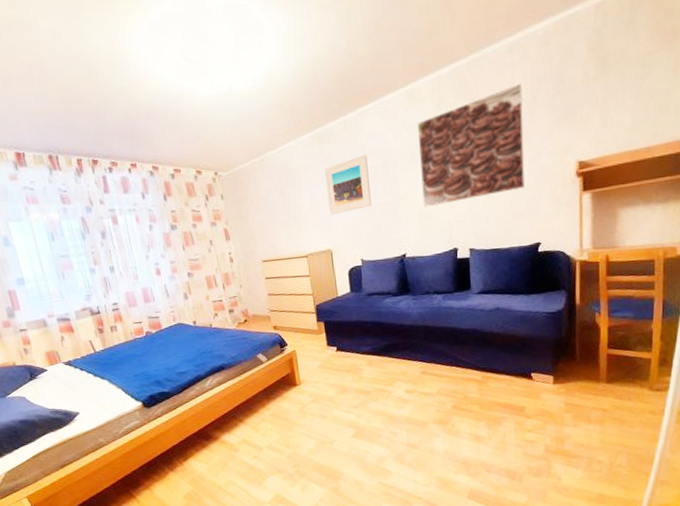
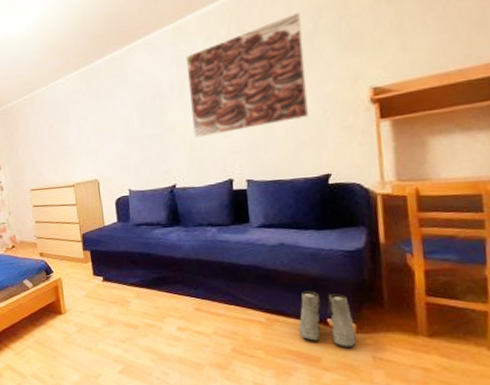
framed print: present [324,154,372,215] -> none [92,88,140,147]
boots: none [508,349,553,397] -> present [298,291,356,347]

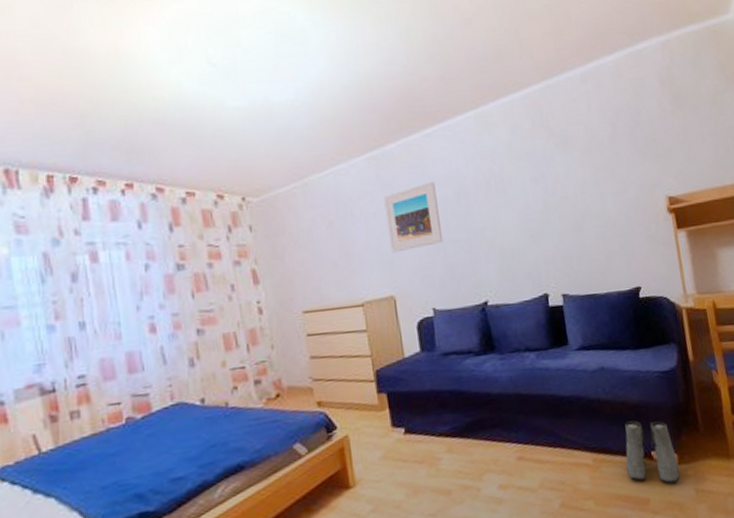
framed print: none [92,88,140,147] -> present [384,181,444,253]
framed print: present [185,11,309,138] -> none [490,112,616,245]

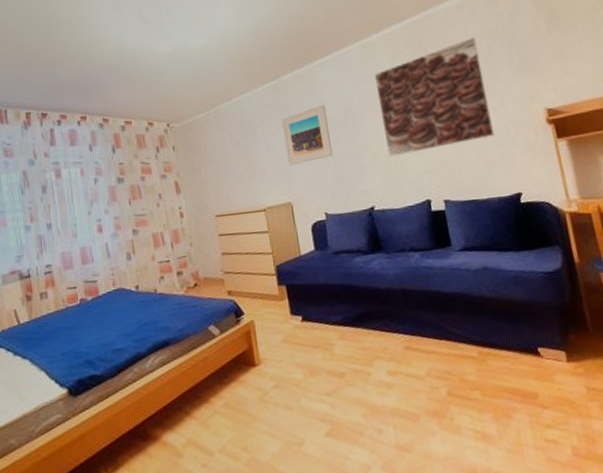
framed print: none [490,112,616,245] -> present [374,36,495,157]
boots: present [625,420,680,483] -> none [510,318,569,379]

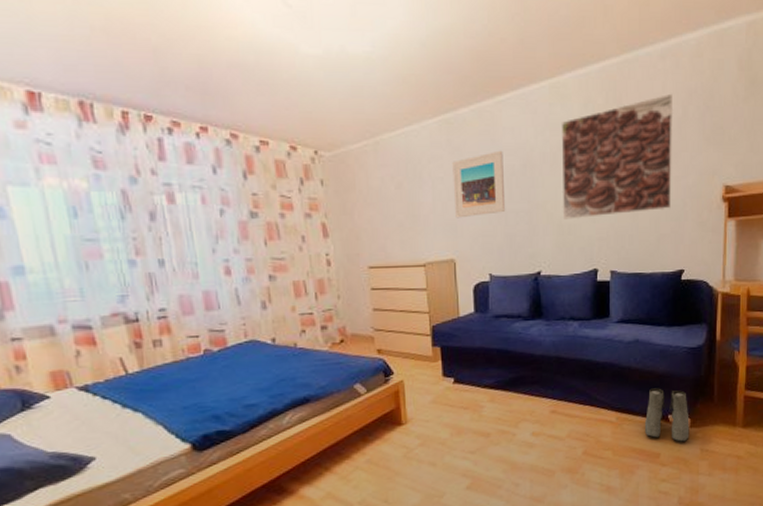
boots: none [510,318,569,379] -> present [644,388,690,442]

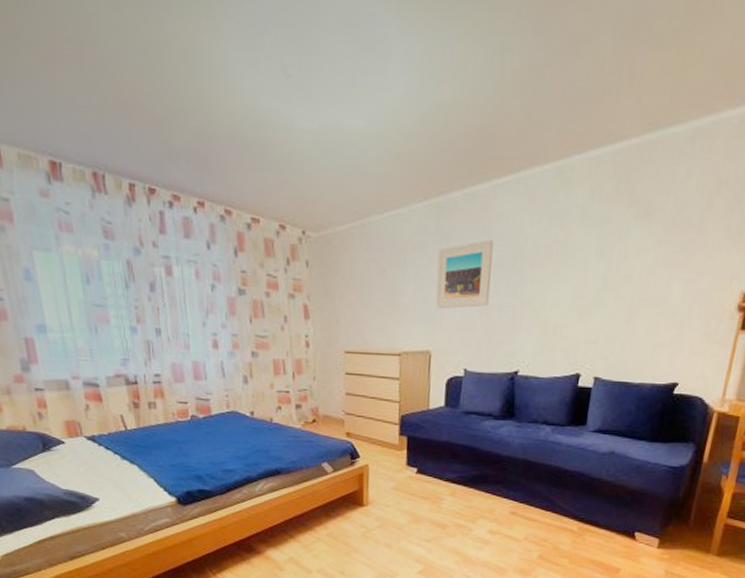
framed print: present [561,93,674,220] -> none [549,182,698,319]
boots: present [644,388,690,442] -> none [606,503,659,561]

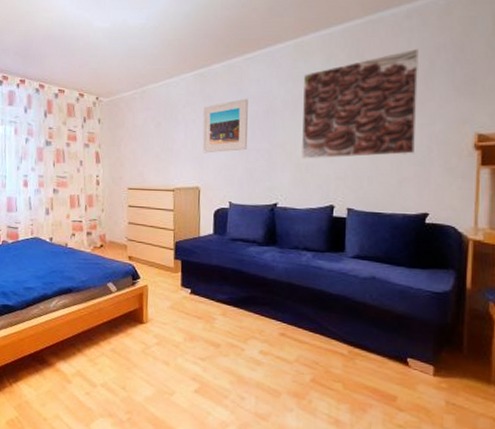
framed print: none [549,182,698,319] -> present [300,48,420,159]

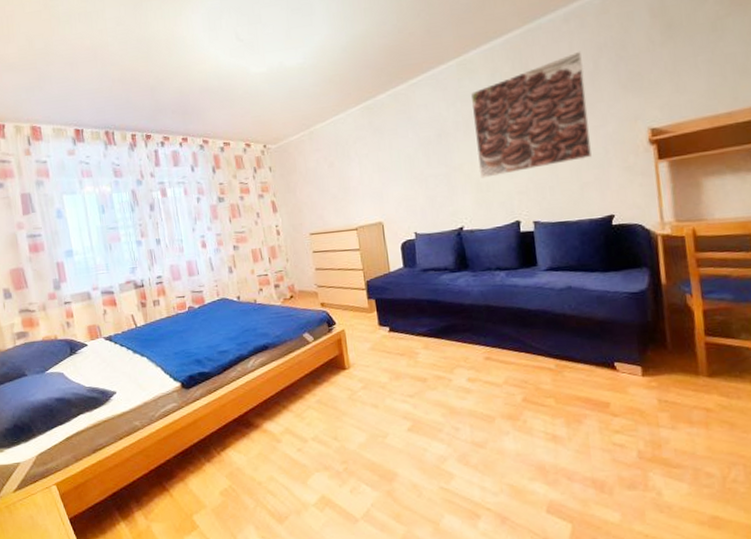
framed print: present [202,98,248,153] -> none [375,125,426,187]

